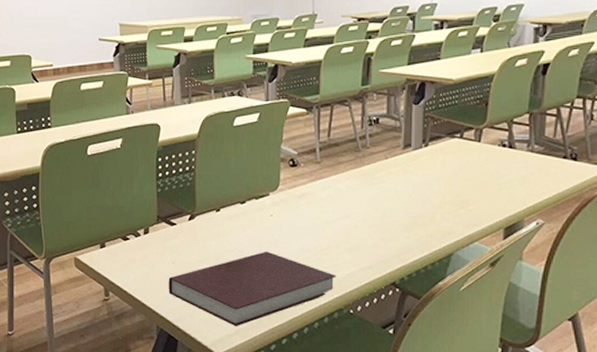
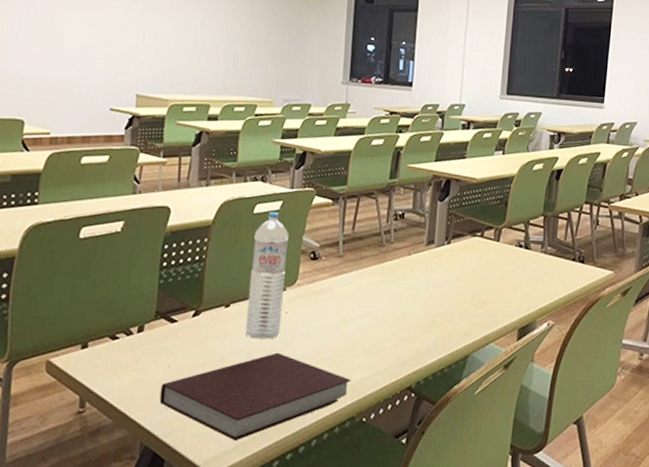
water bottle: none [235,124,268,239] -> present [245,212,289,339]

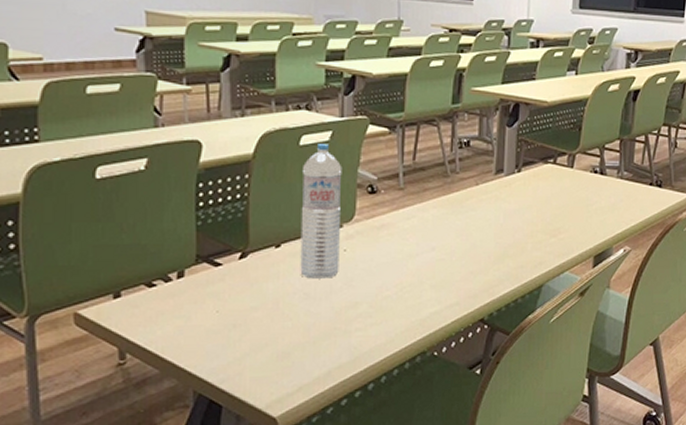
notebook: present [159,352,351,440] -> none [210,292,420,382]

